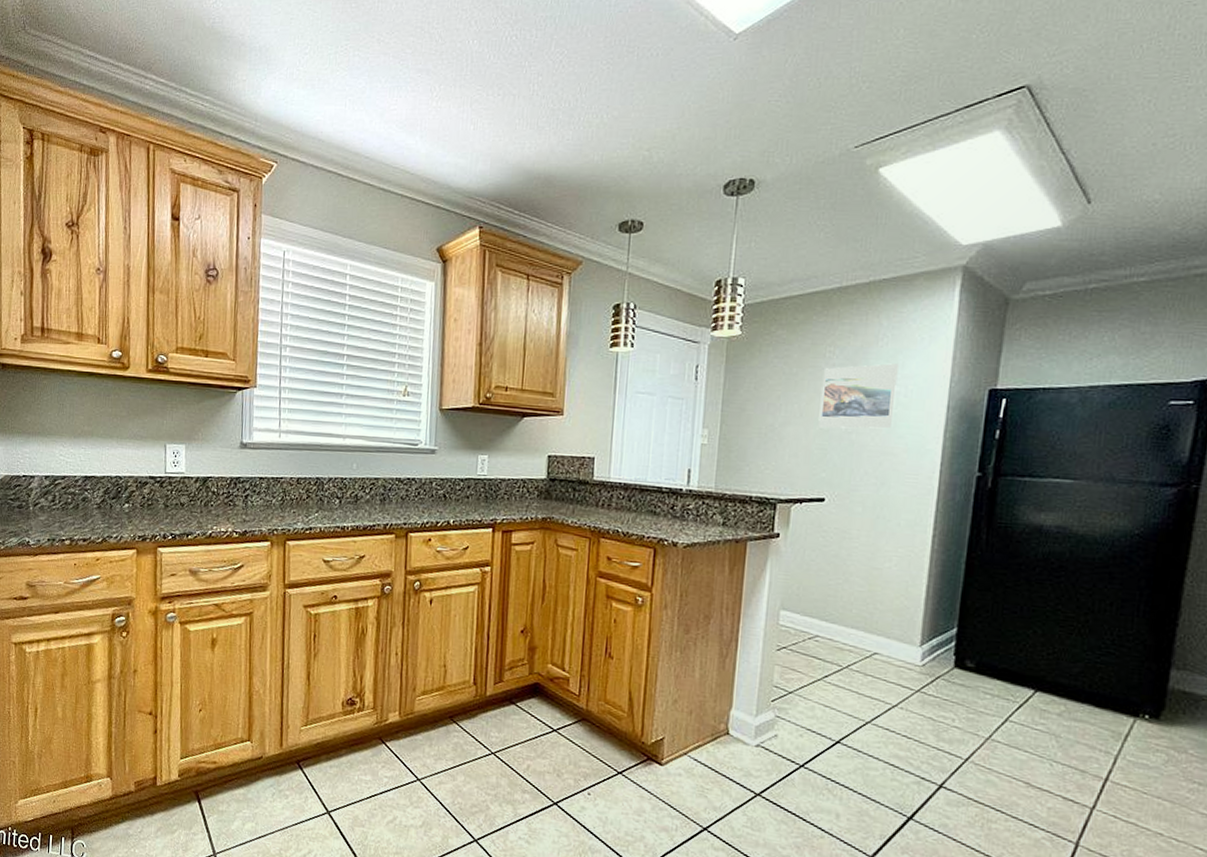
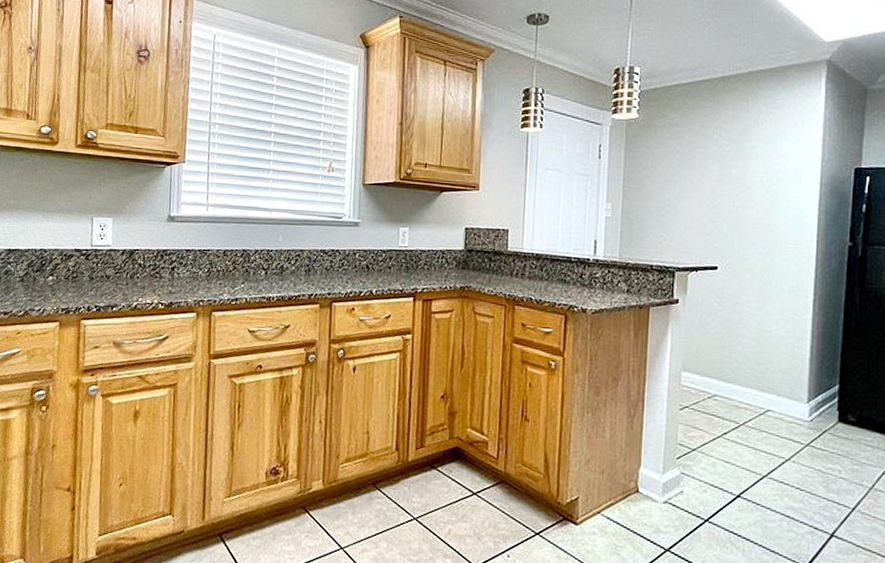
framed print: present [818,363,899,429] -> none [709,144,777,203]

